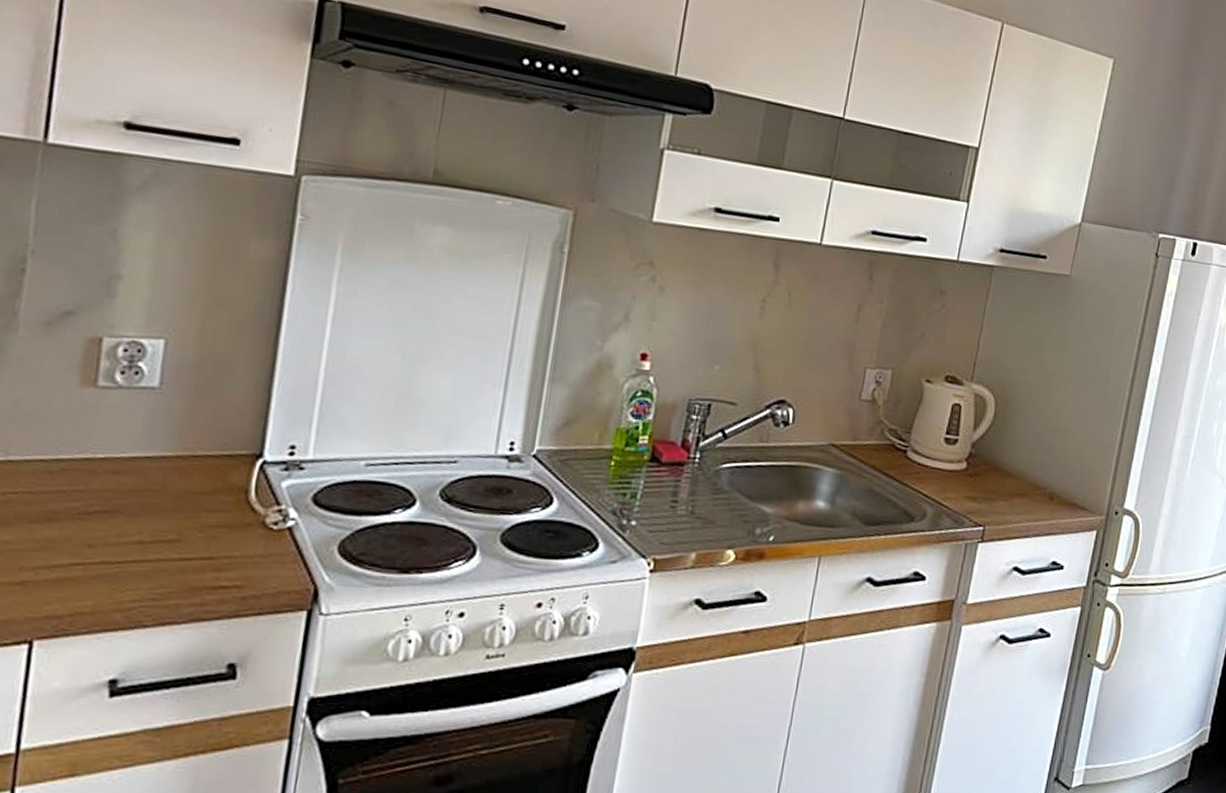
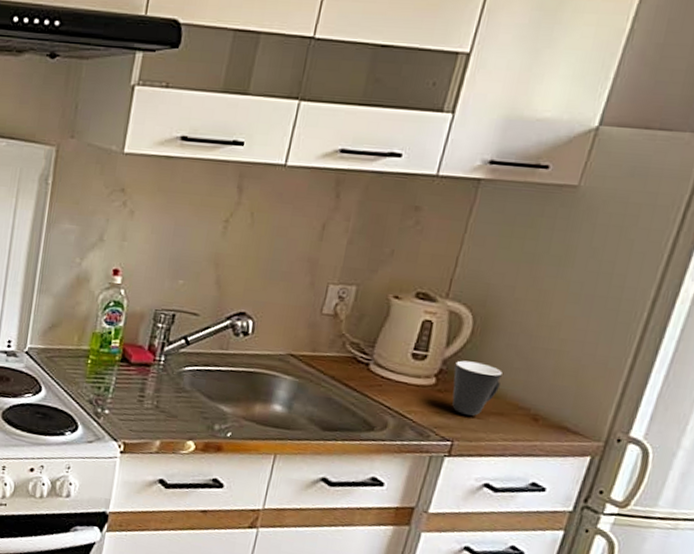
mug: none [981,443,1022,499] -> present [452,360,503,416]

